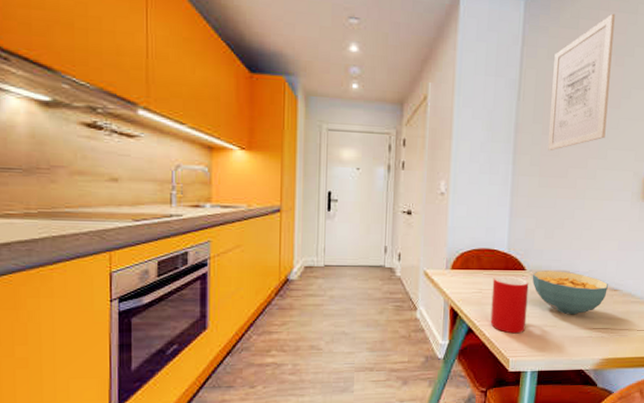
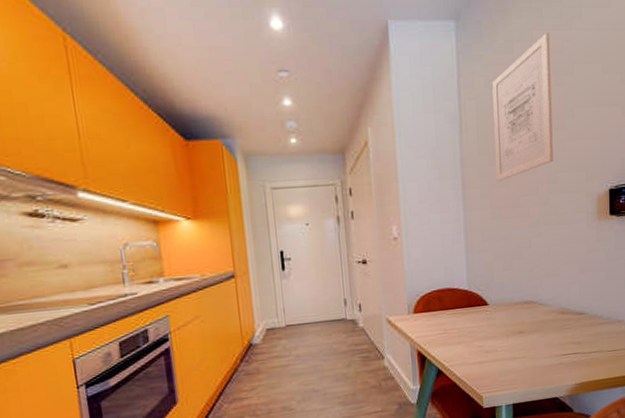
cup: present [490,275,529,334] -> none [456,312,496,371]
cereal bowl: present [532,271,609,315] -> none [495,301,574,344]

